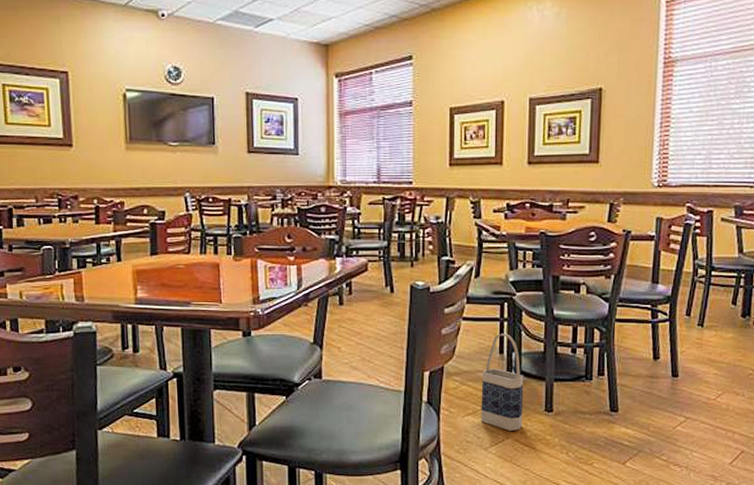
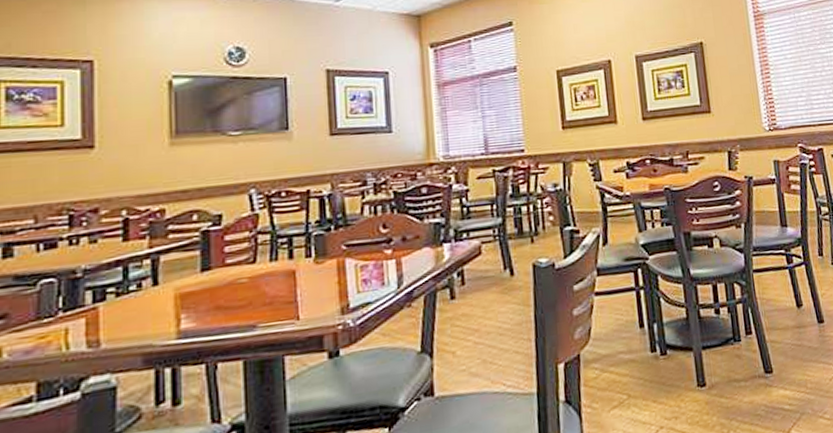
bag: present [480,333,524,432] -> none [624,303,676,419]

